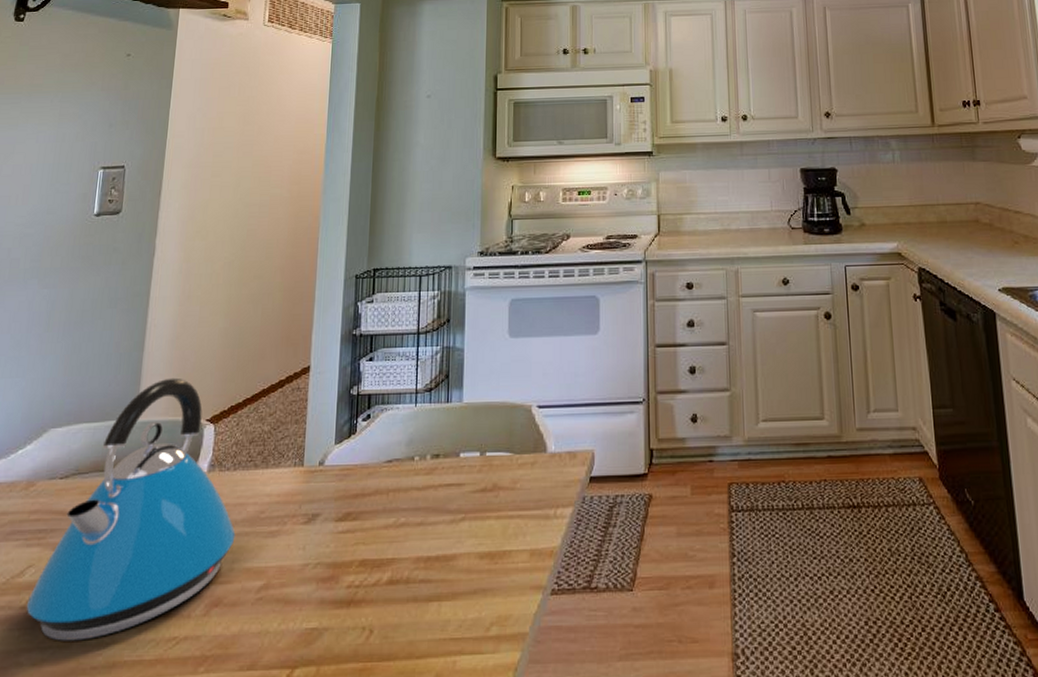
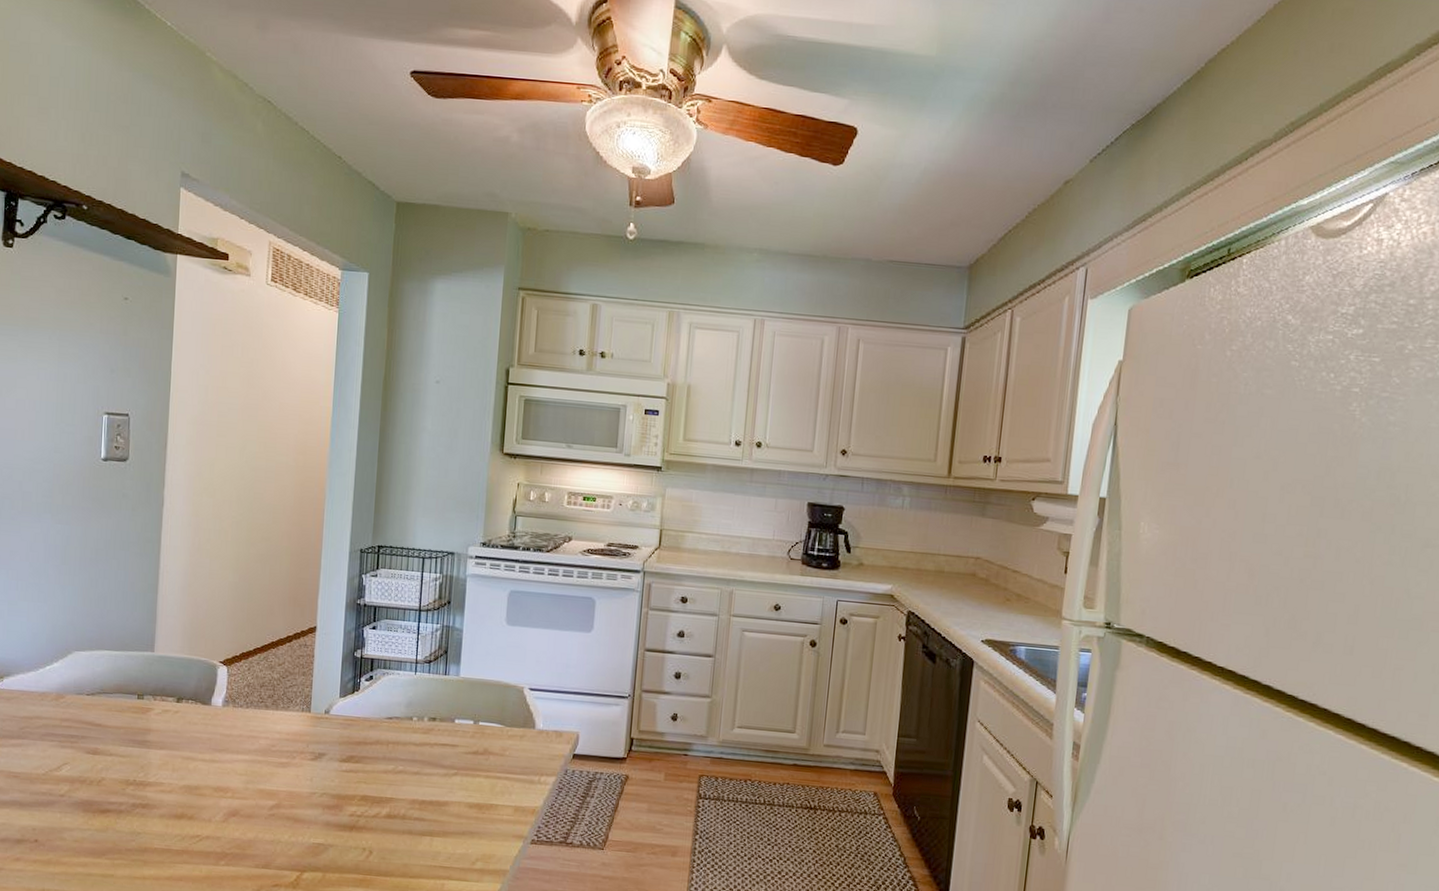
kettle: present [26,377,236,641] -> none [65,620,249,828]

